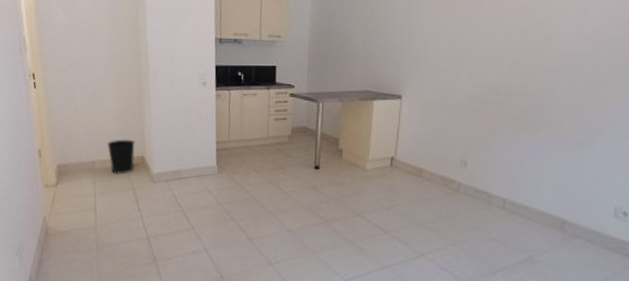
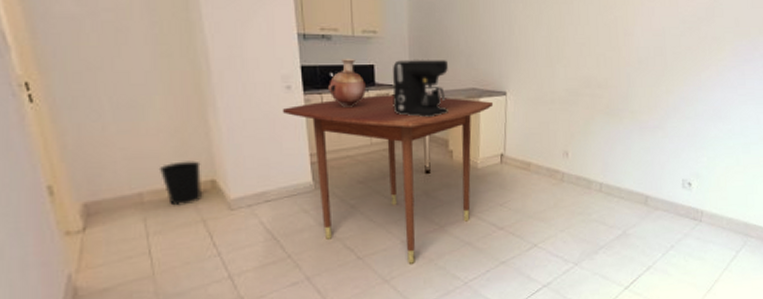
dining table: none [197,93,388,253] -> present [282,95,494,264]
vase: none [235,59,268,104] -> present [327,58,367,109]
coffee maker: none [290,61,344,117] -> present [392,59,448,118]

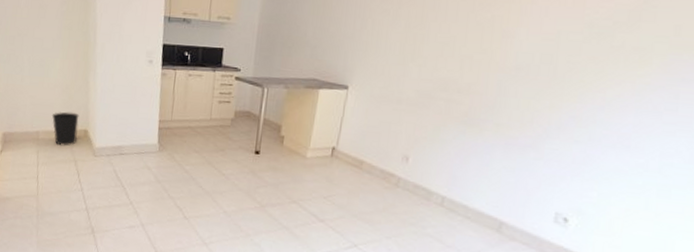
dining table: present [282,95,494,264] -> none [143,75,333,234]
vase: present [327,58,367,109] -> none [181,40,215,85]
coffee maker: present [392,59,448,118] -> none [234,46,292,102]

